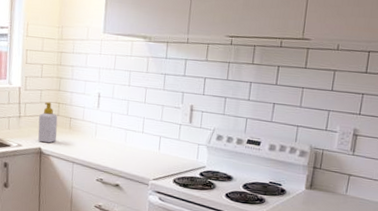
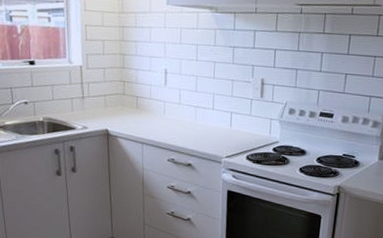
soap bottle: present [38,101,58,143] -> none [103,80,124,124]

